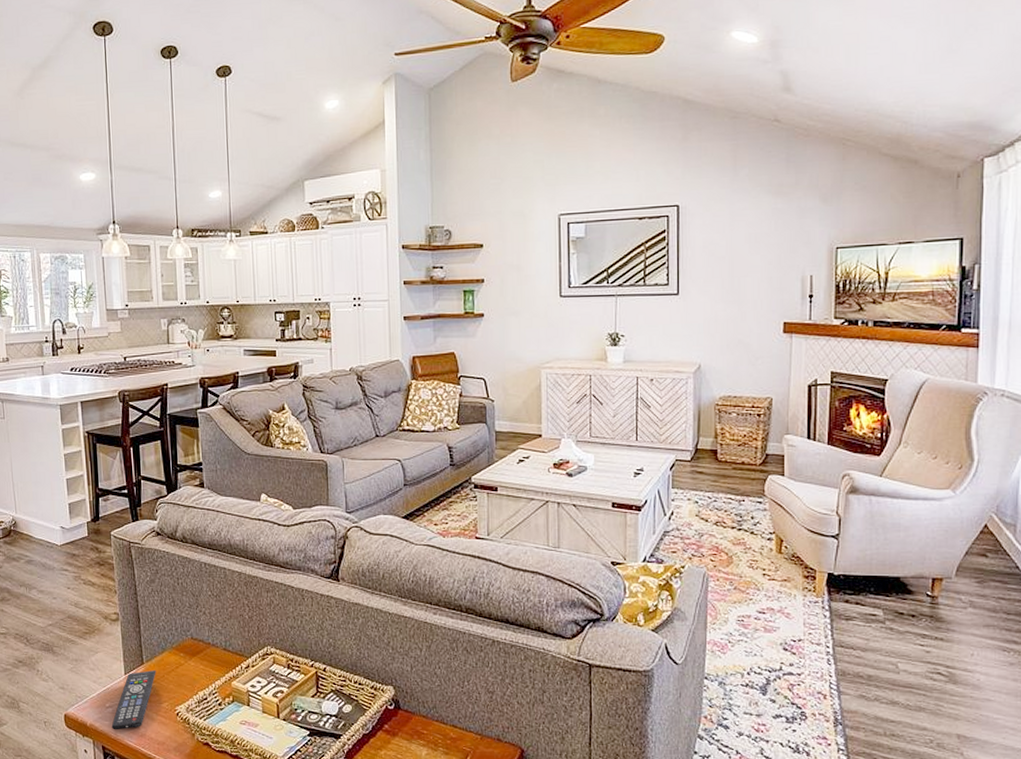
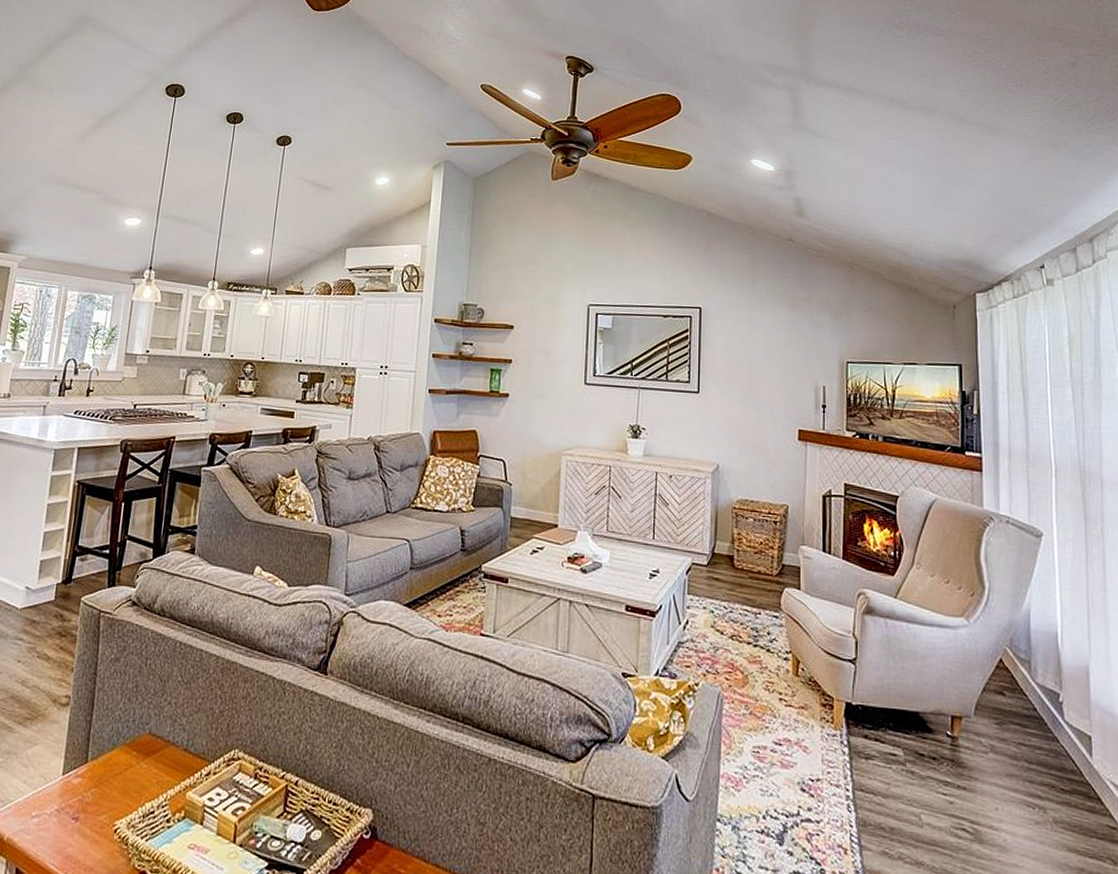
remote control: present [111,670,156,730] -> none [32,771,101,849]

